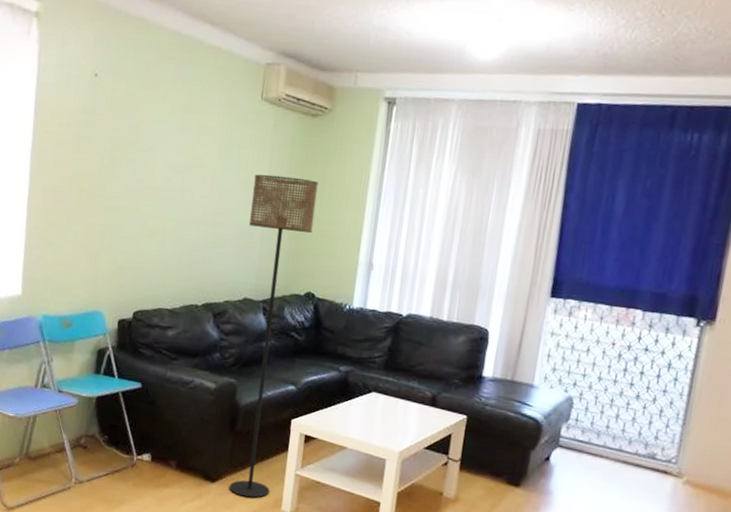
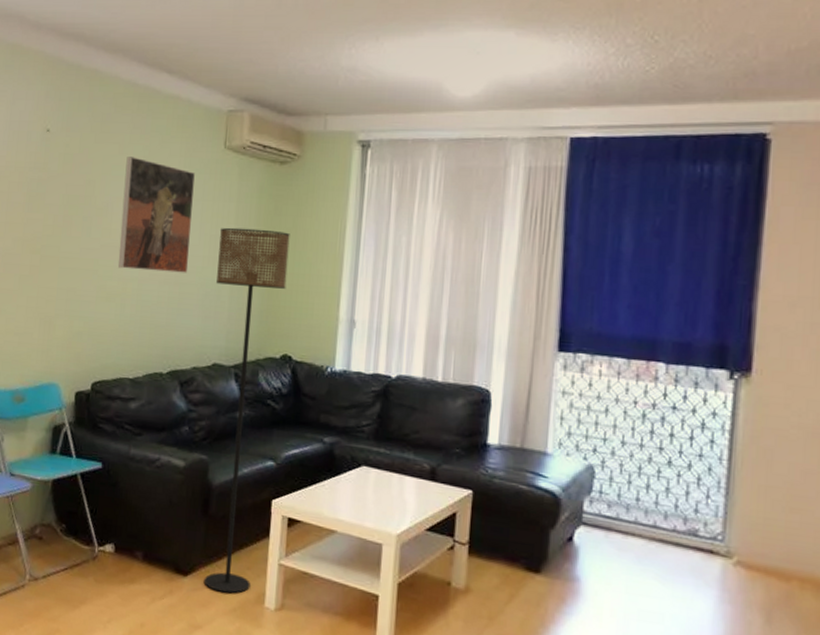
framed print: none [160,103,233,215] -> present [118,156,195,273]

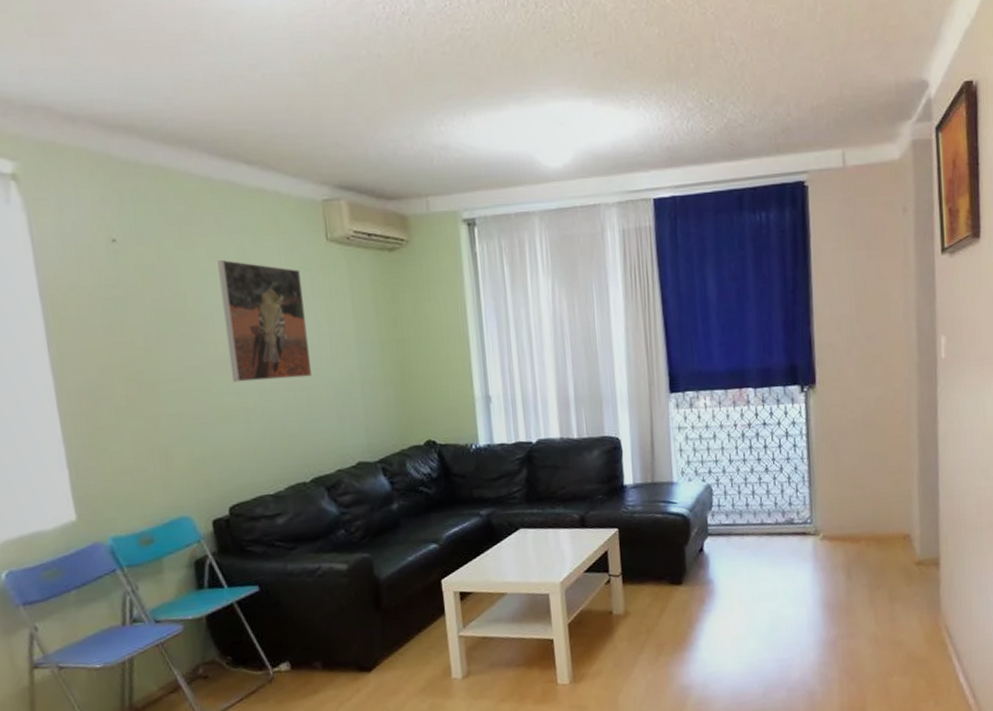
floor lamp: present [203,227,290,594] -> none [338,320,435,678]

